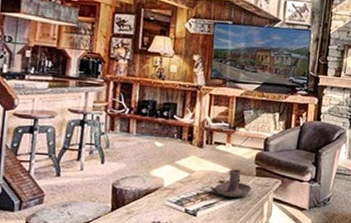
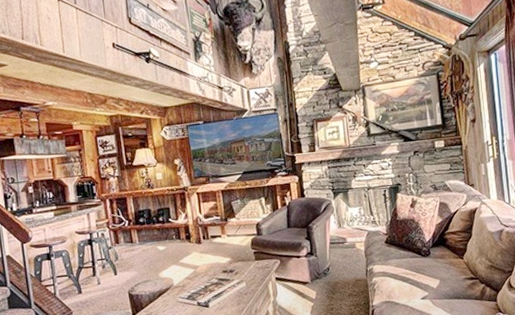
candle holder: present [214,169,252,197] -> none [219,257,254,285]

